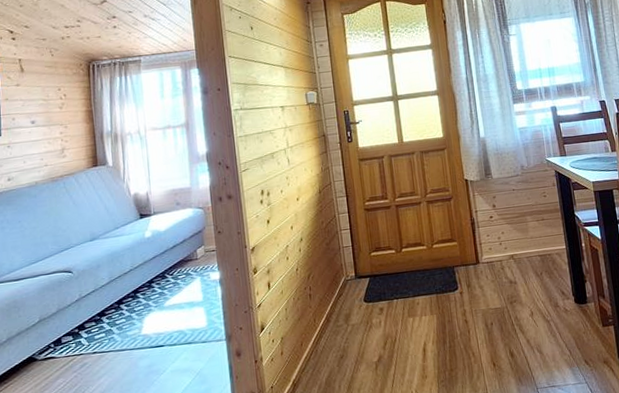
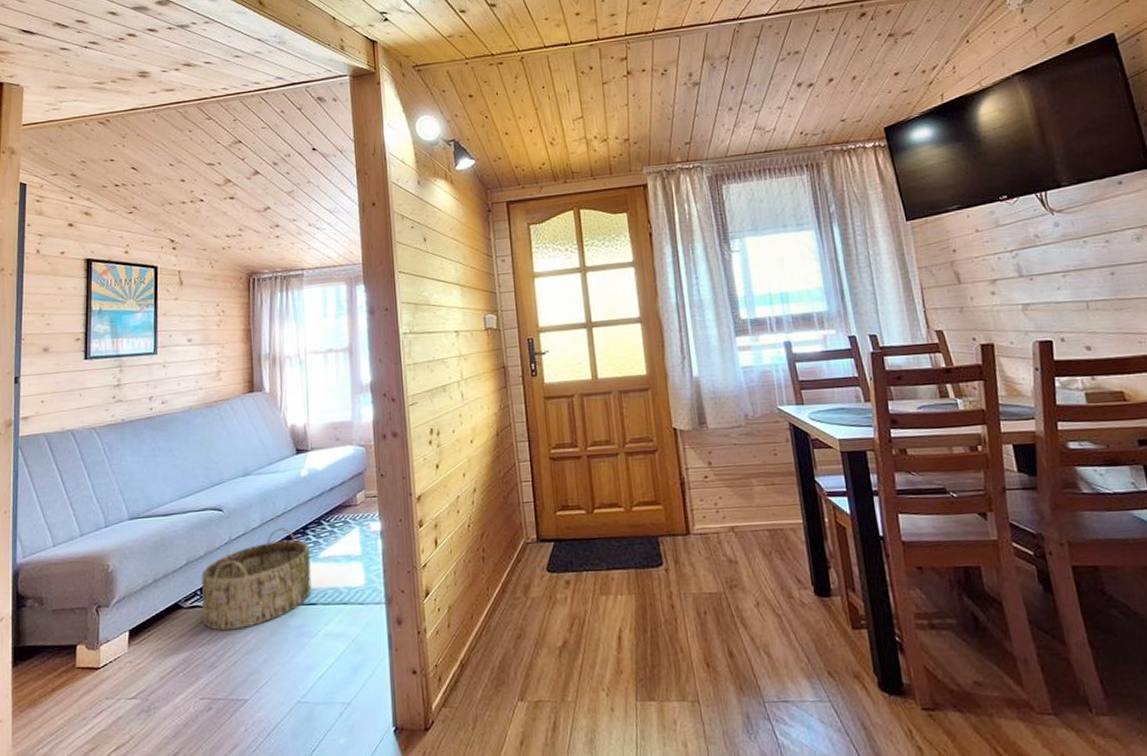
basket: none [54,283,159,377] -> present [201,527,312,631]

